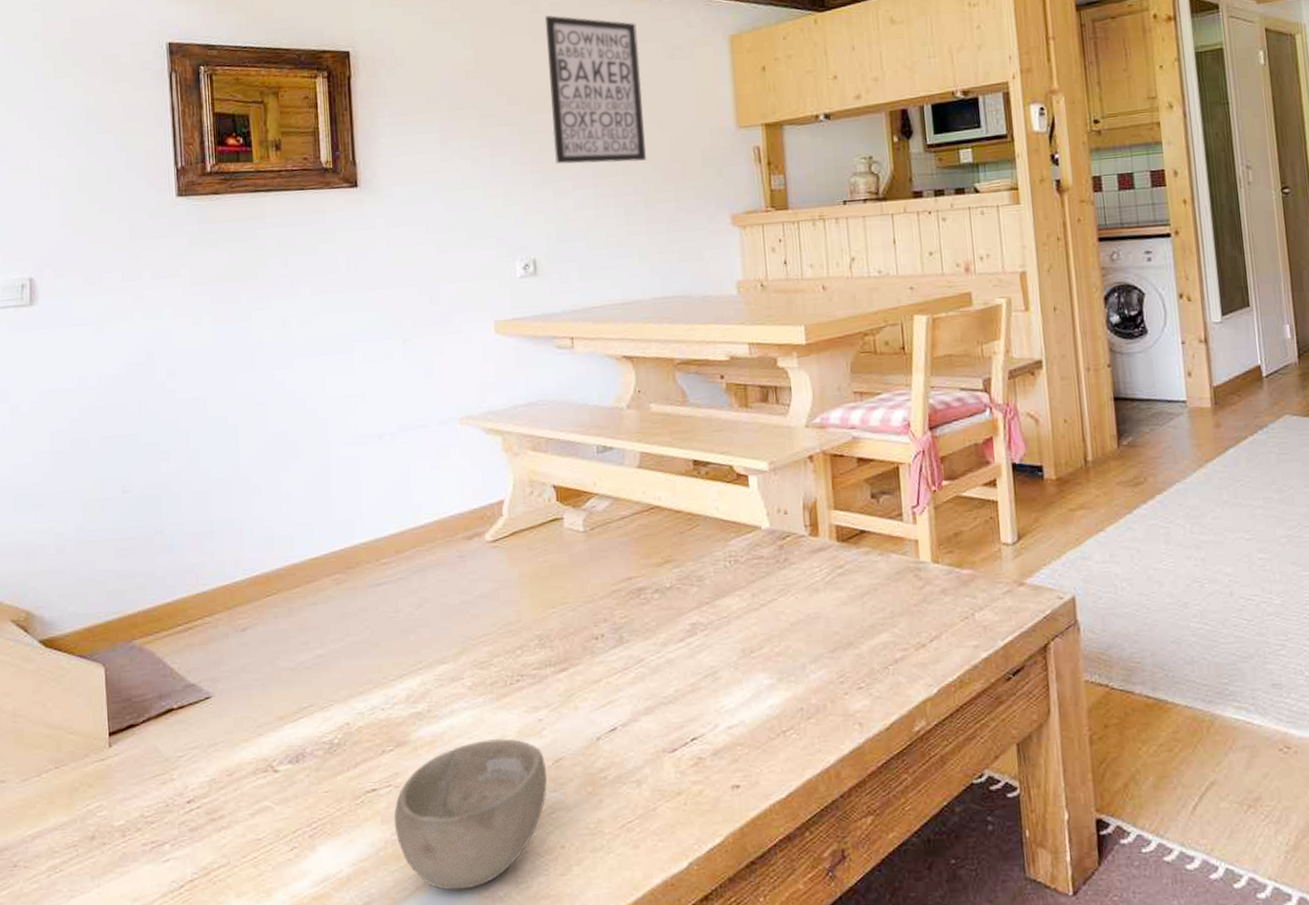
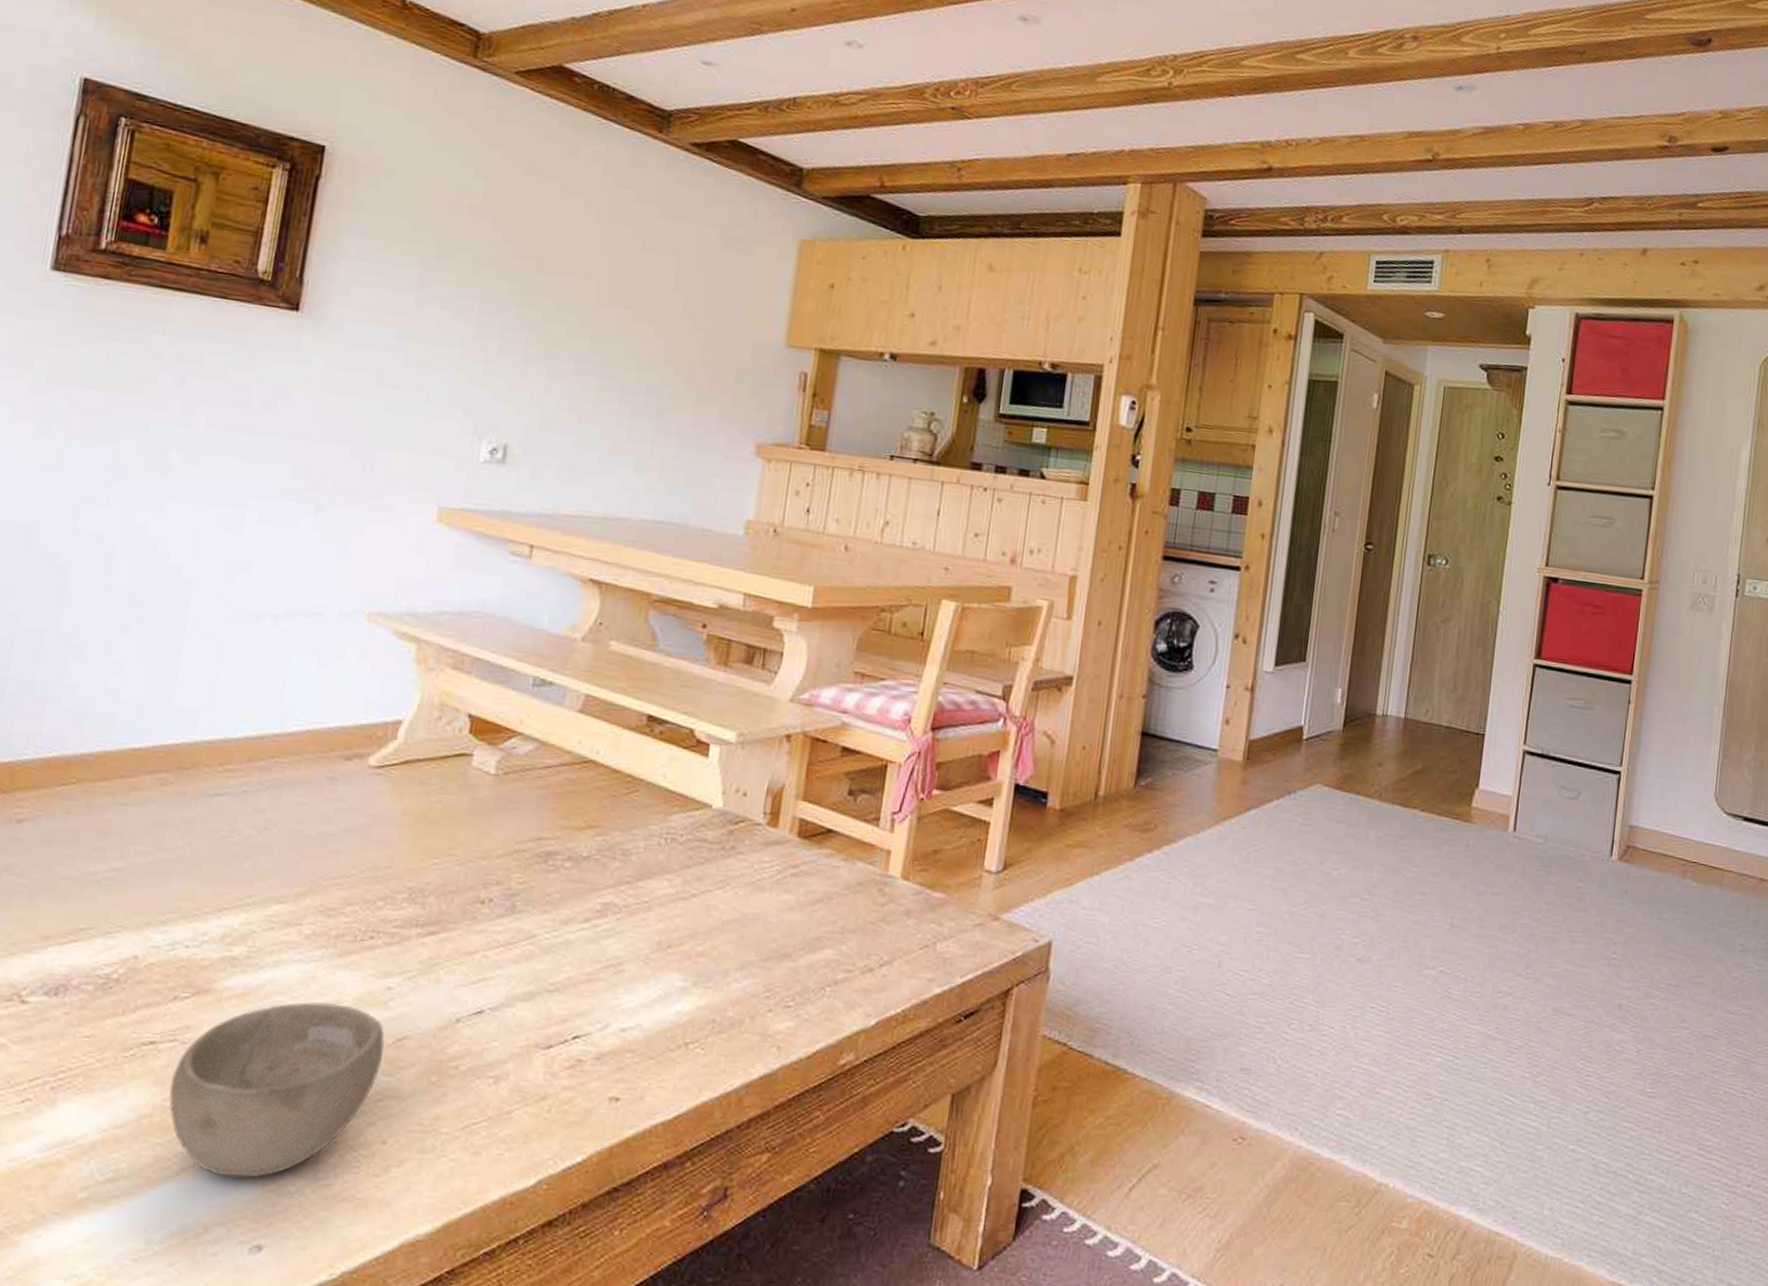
wall art: present [544,15,646,164] -> none [558,163,693,359]

